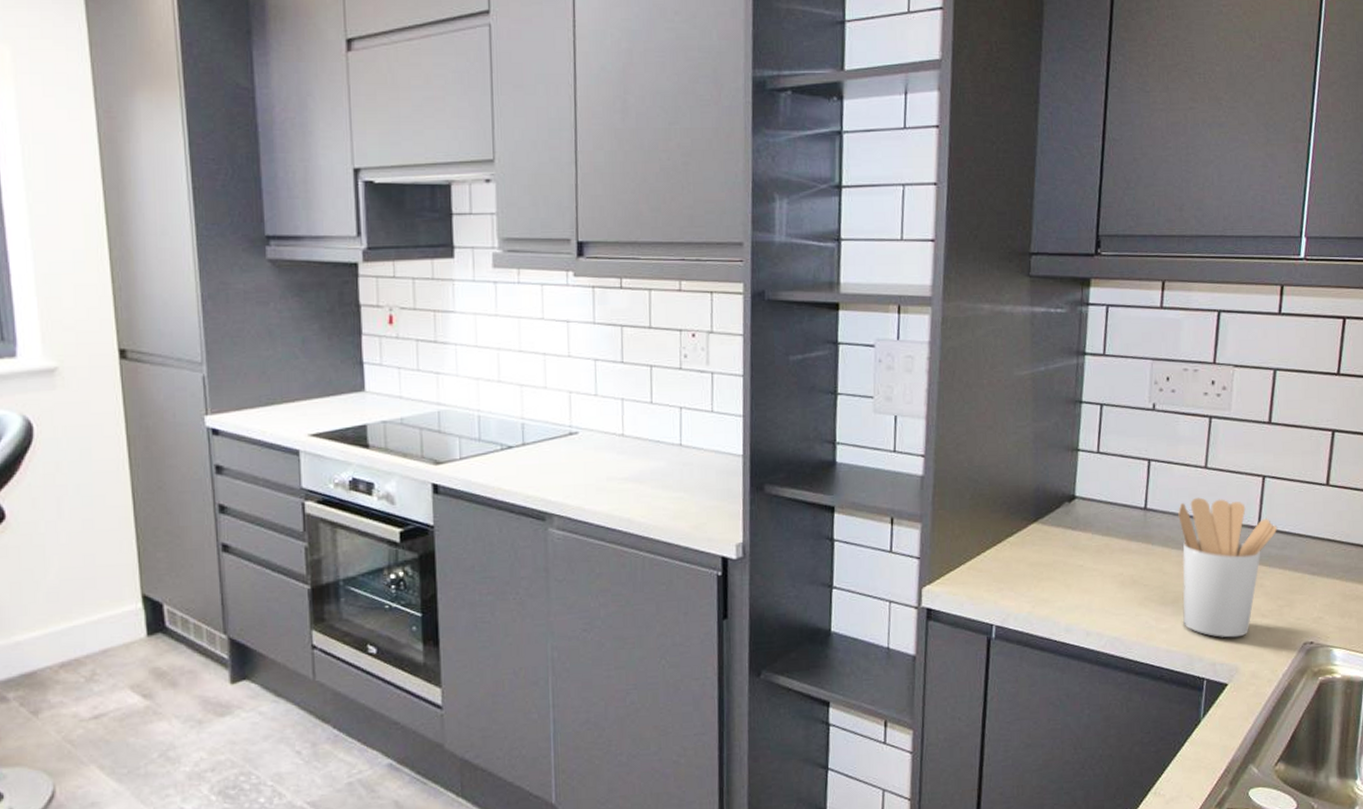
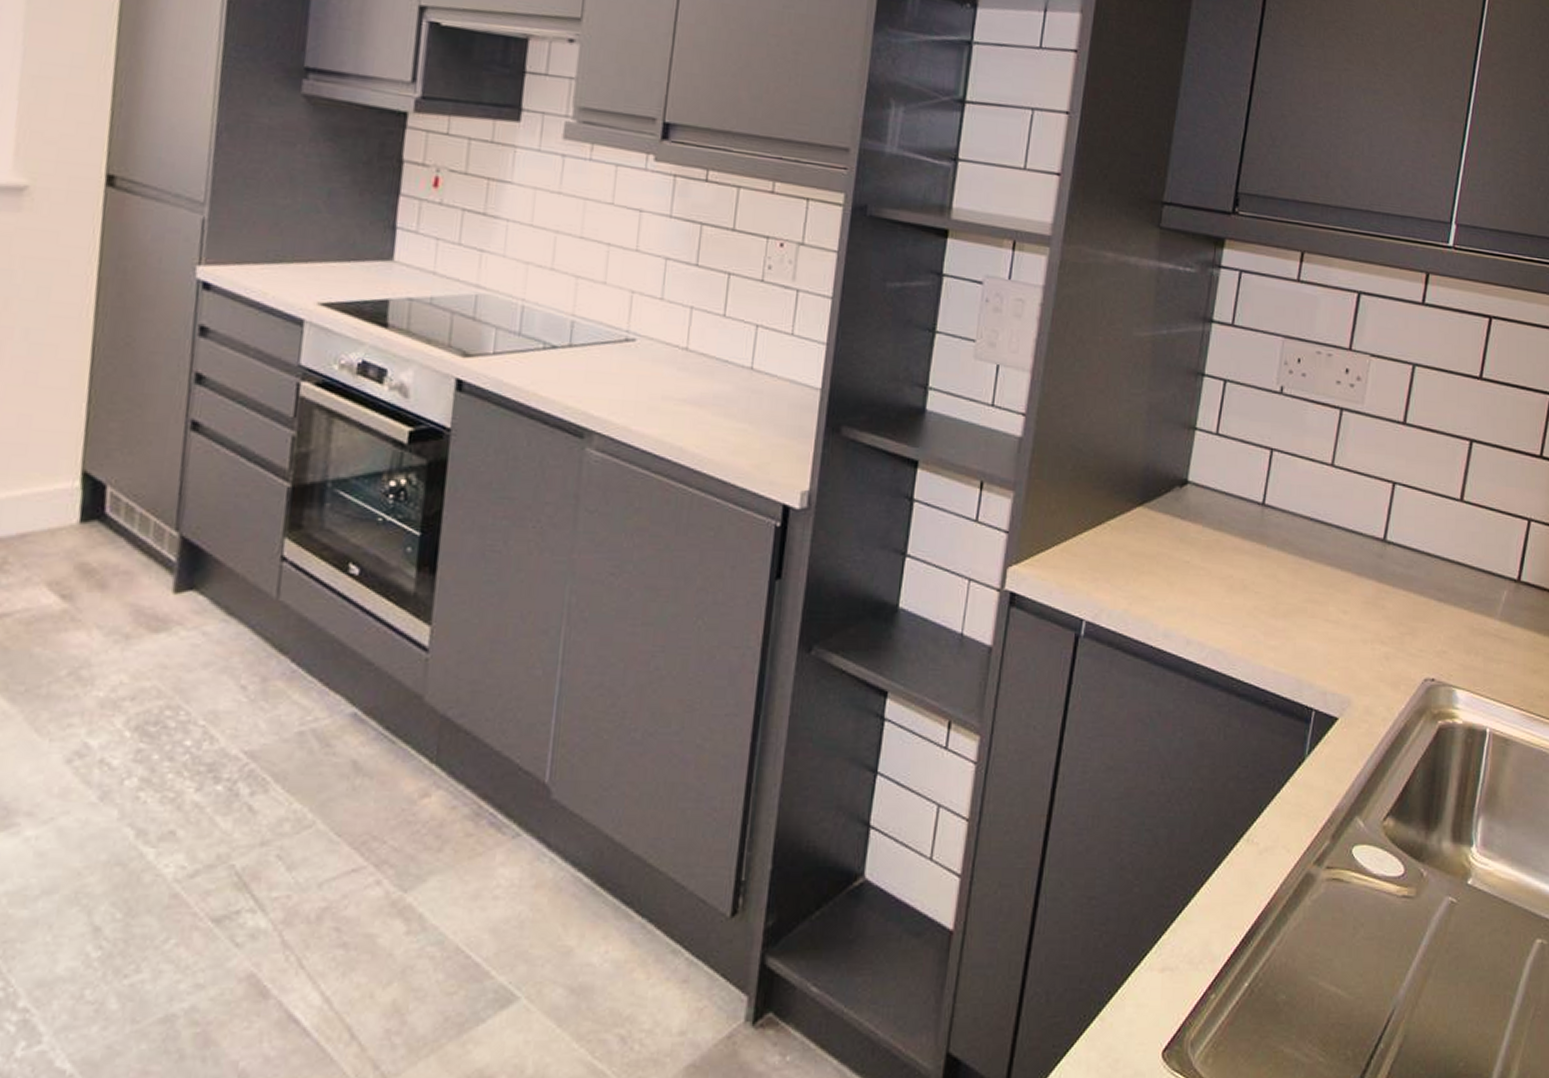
utensil holder: present [1178,497,1278,638] -> none [1294,498,1405,665]

